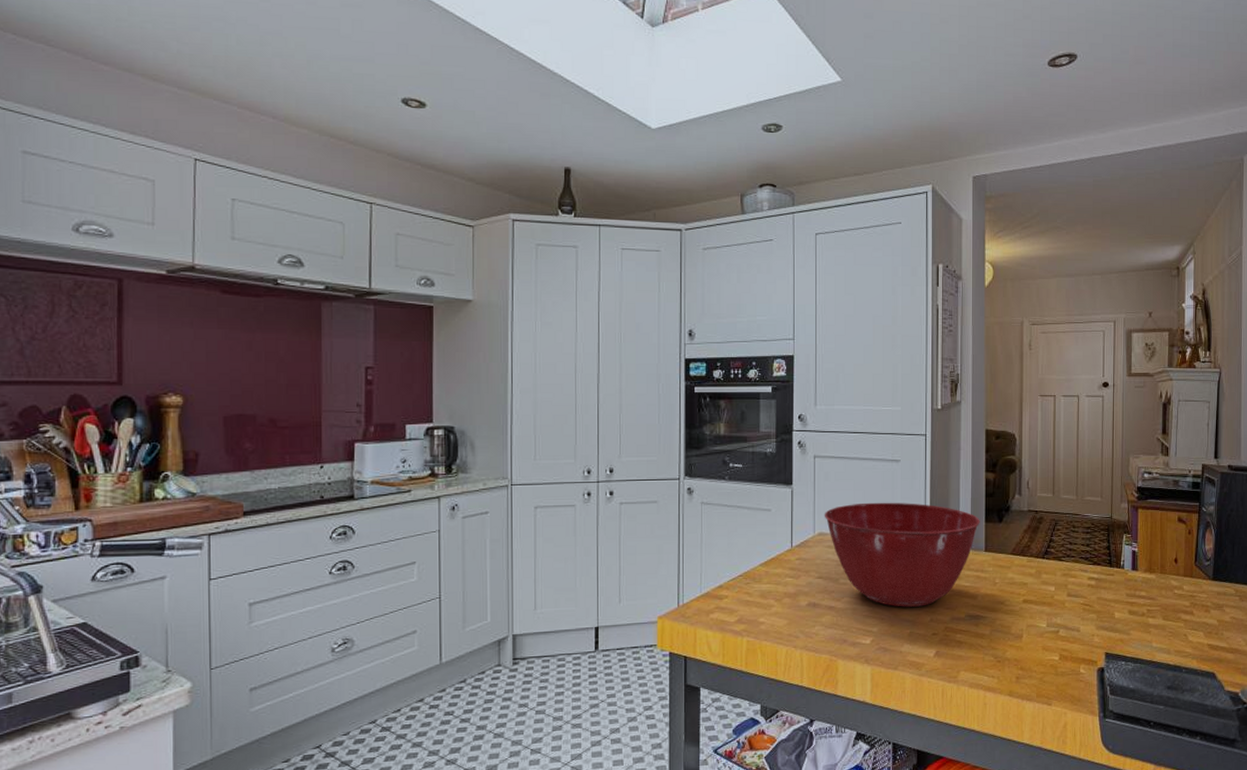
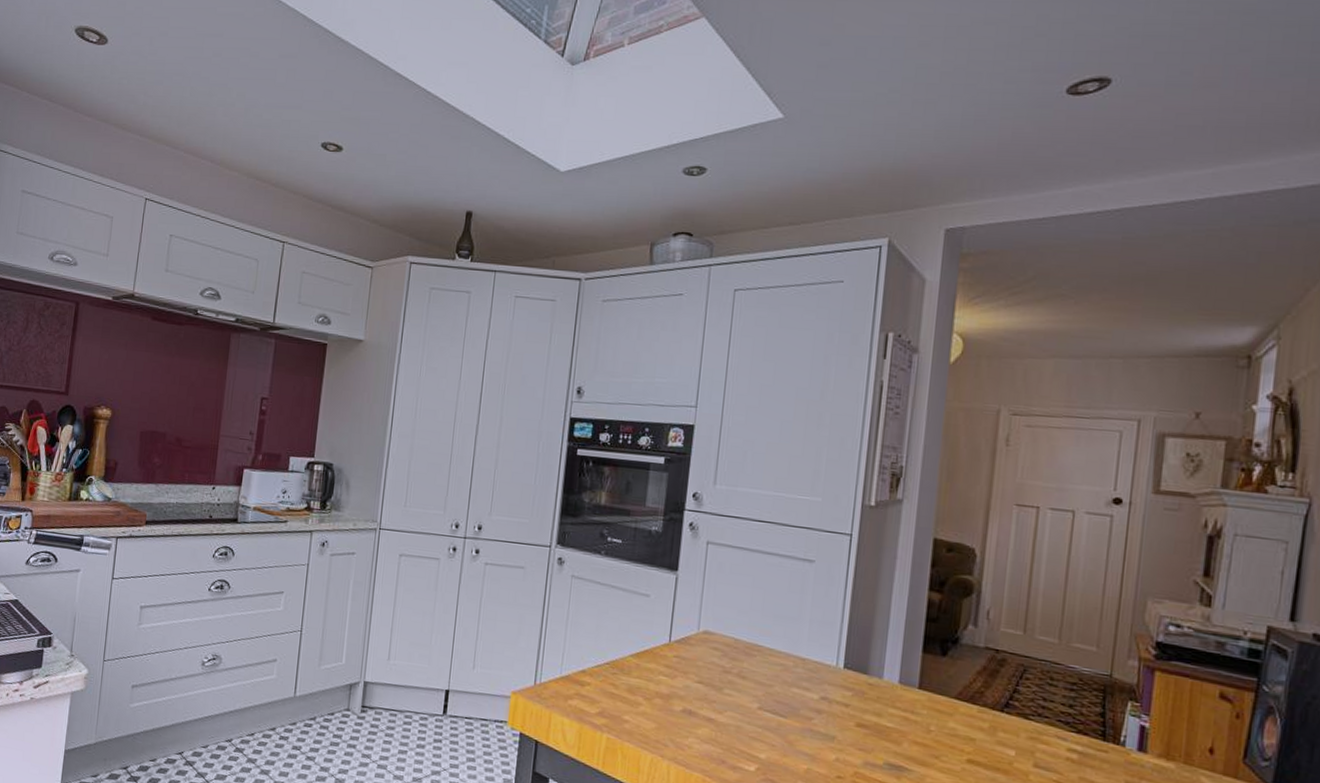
mixing bowl: present [824,502,980,607] -> none [712,603,915,741]

